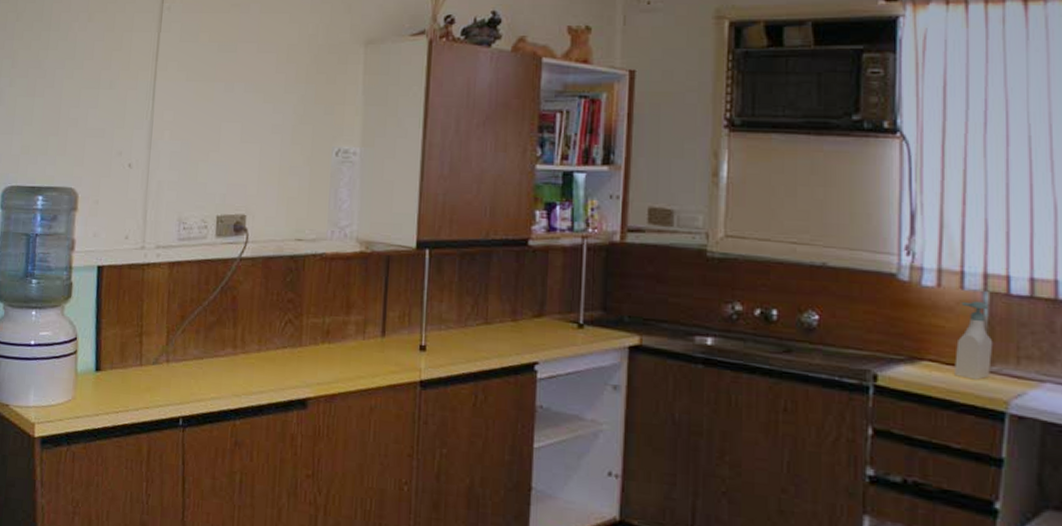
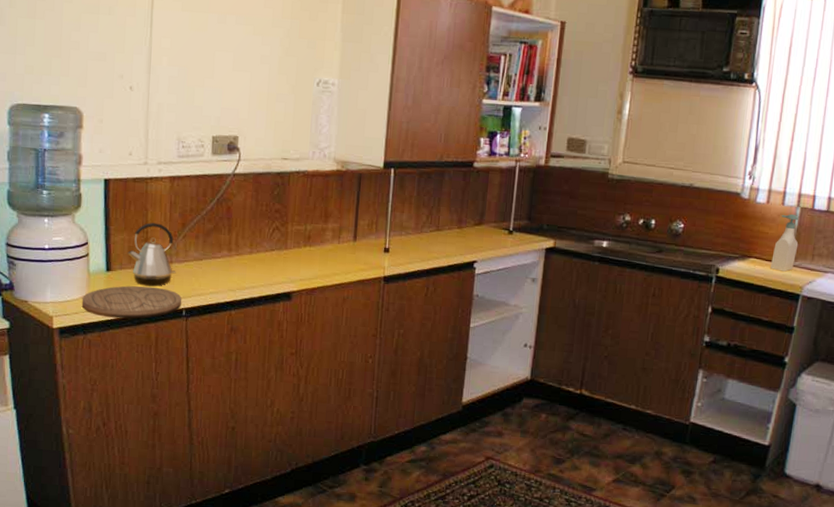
cutting board: none [67,388,179,429] -> present [81,285,182,319]
kettle: none [119,315,173,389] -> present [127,222,176,286]

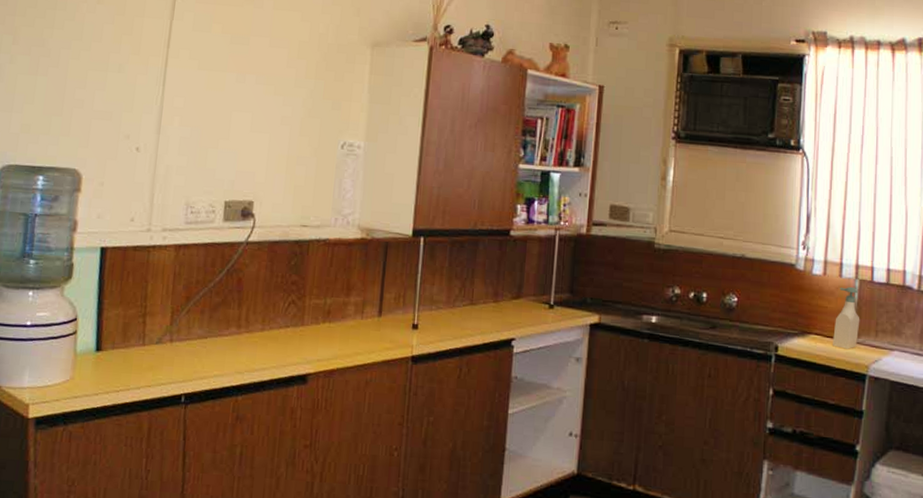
cutting board: present [81,285,182,319] -> none [64,367,182,407]
kettle: present [127,222,176,286] -> none [121,296,177,368]

